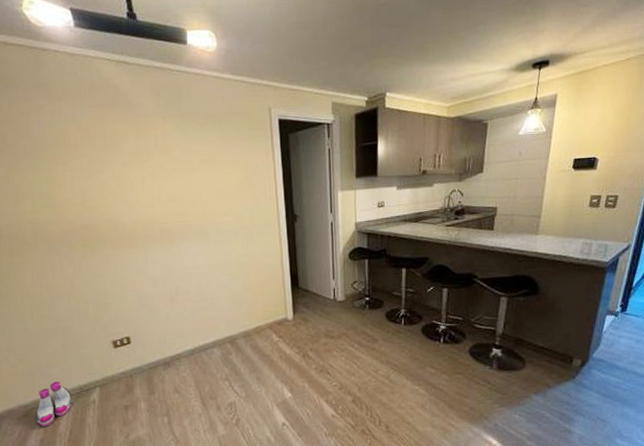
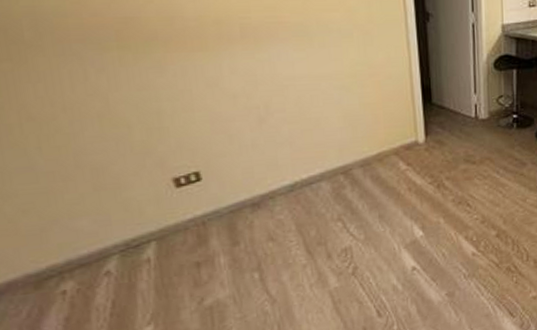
boots: present [36,381,73,426] -> none [56,237,115,300]

